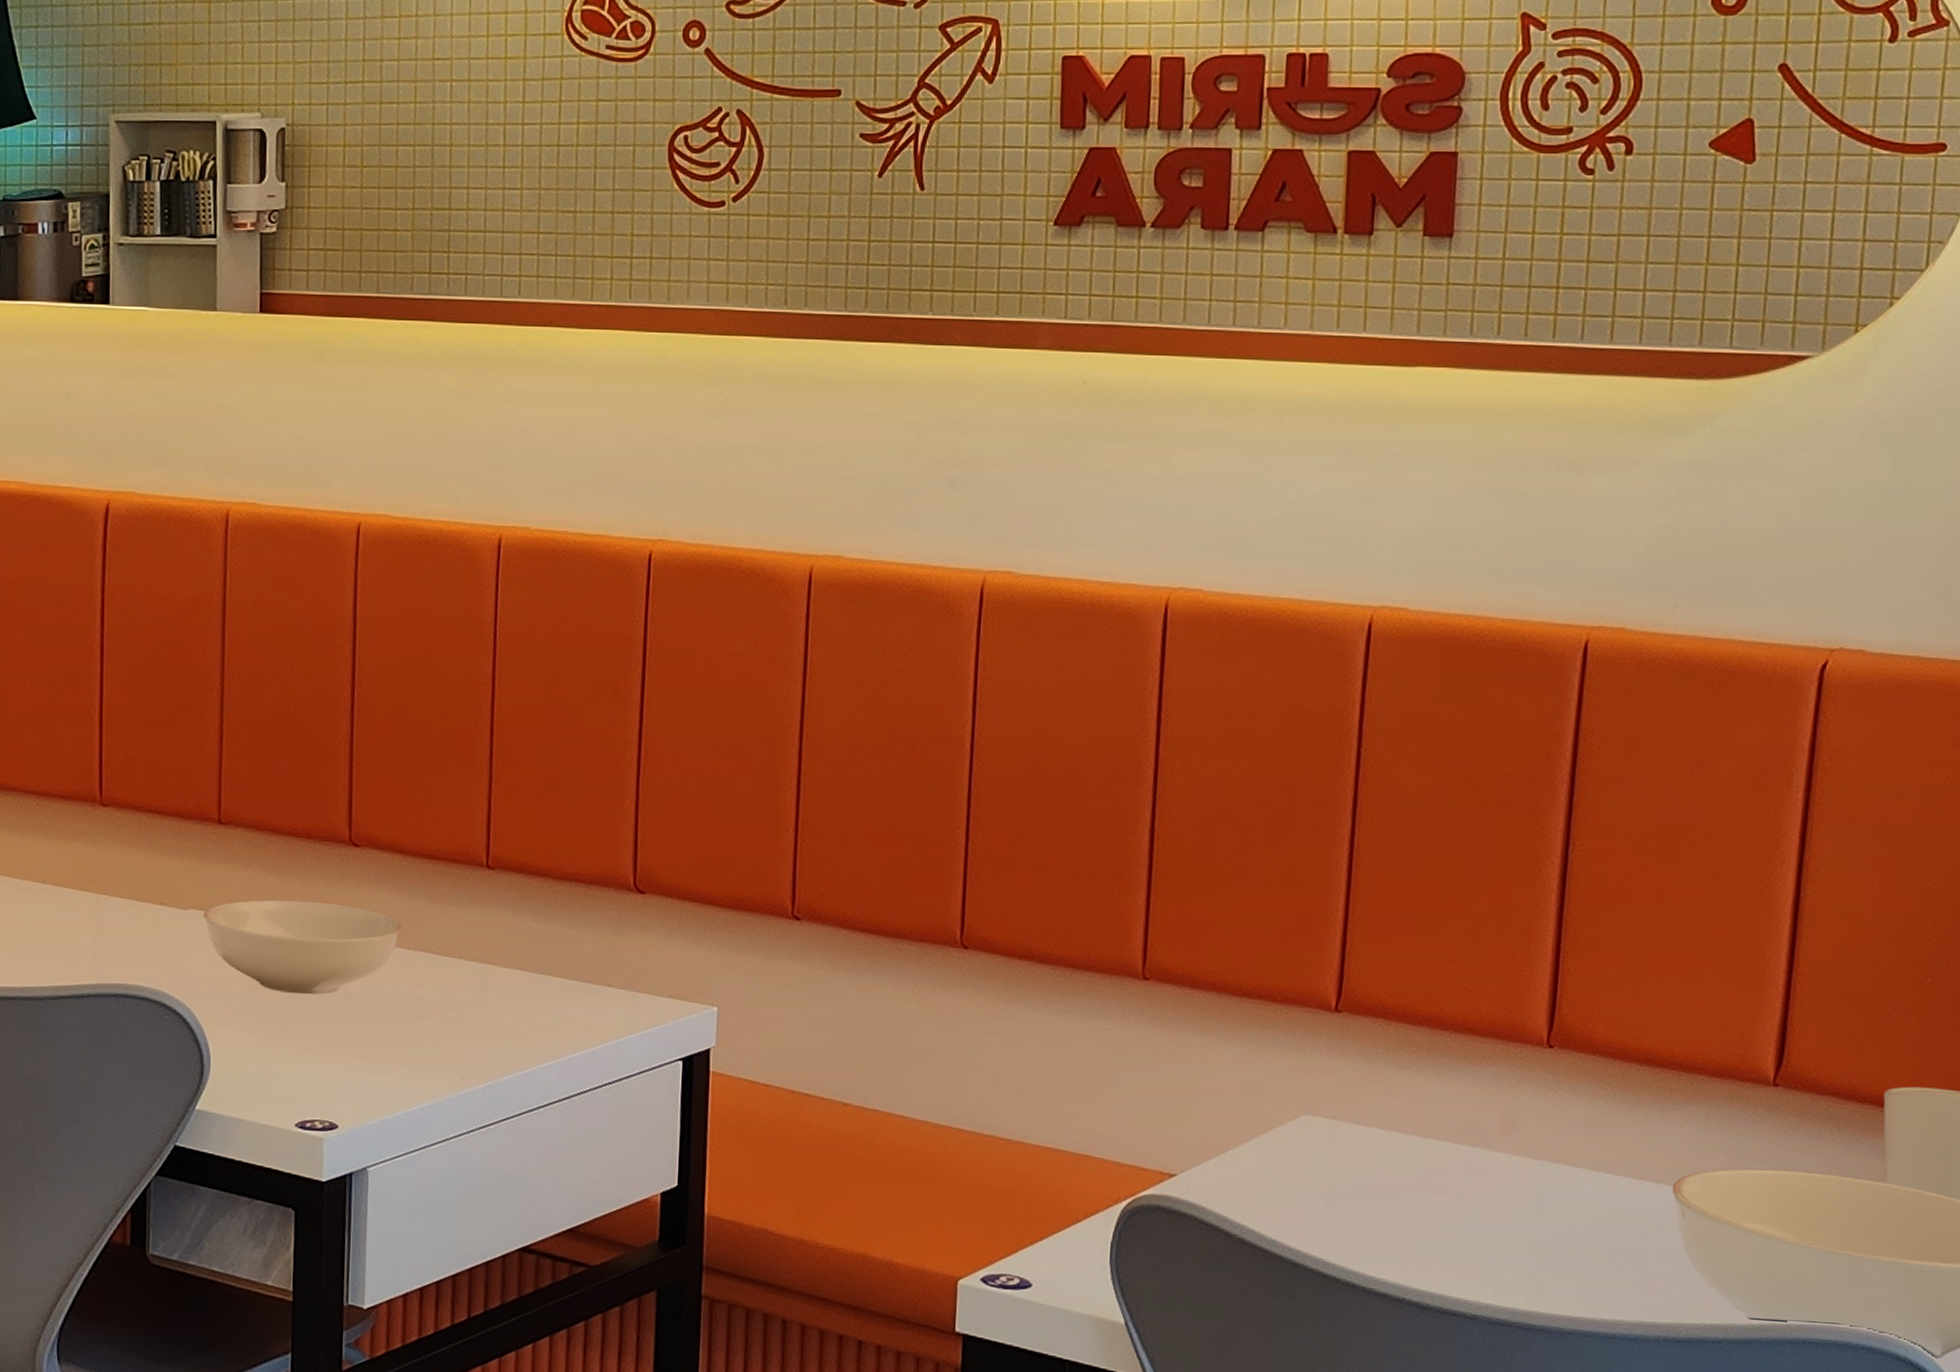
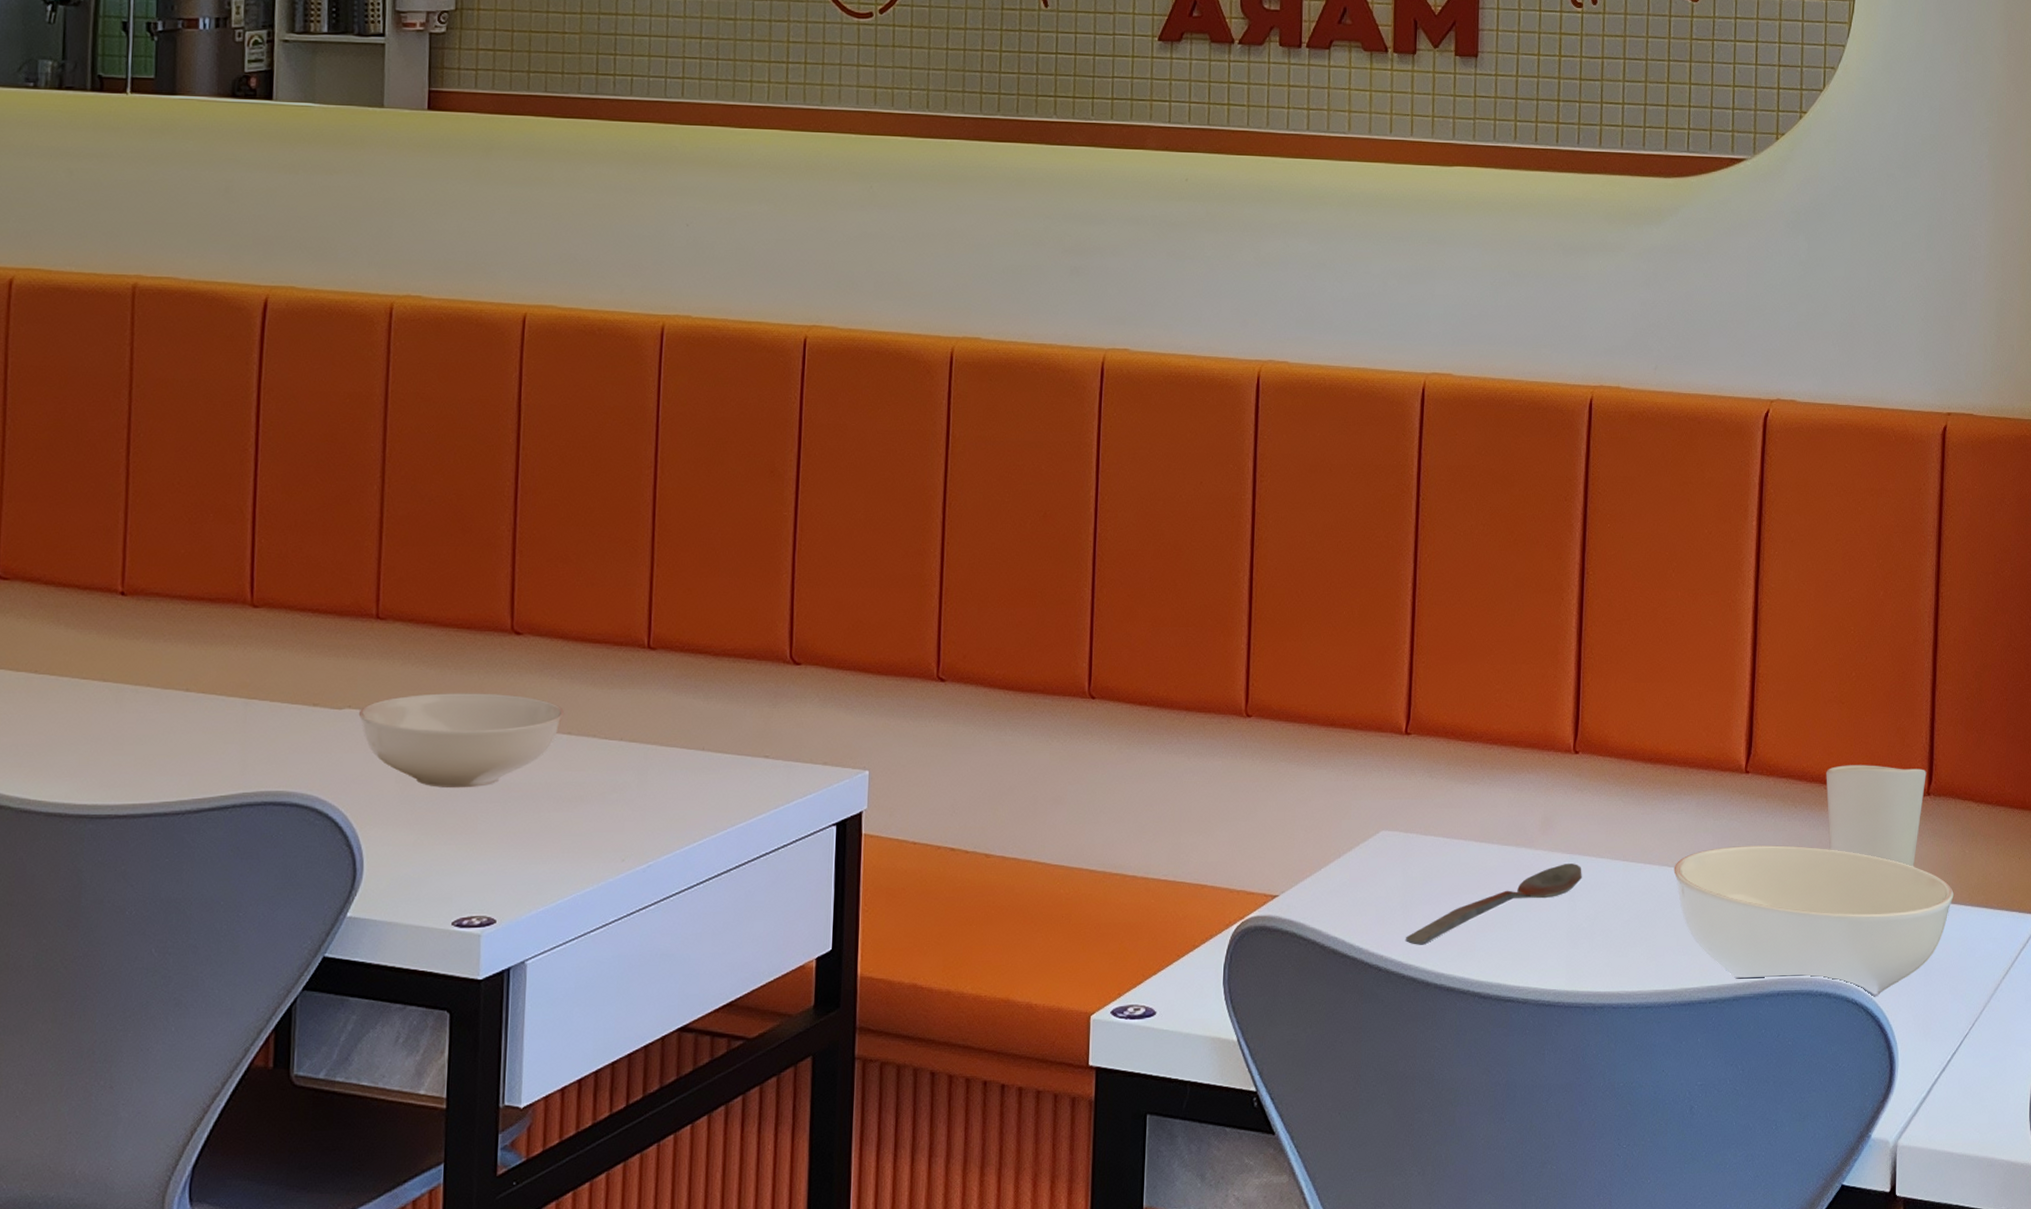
spoon: none [1329,1170,1553,1244] -> present [1406,864,1582,945]

